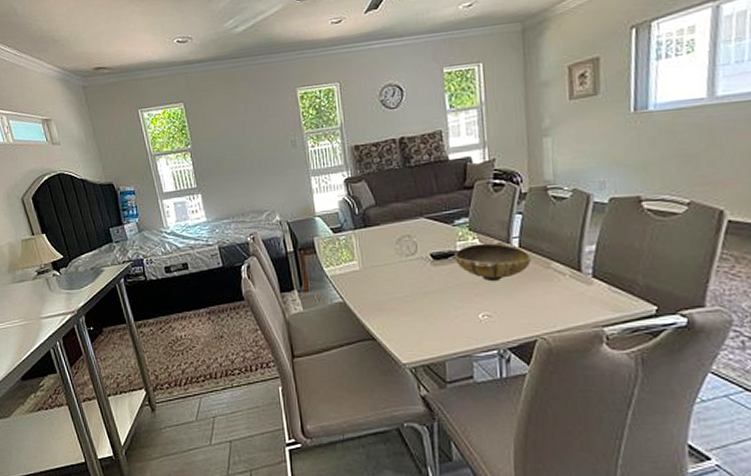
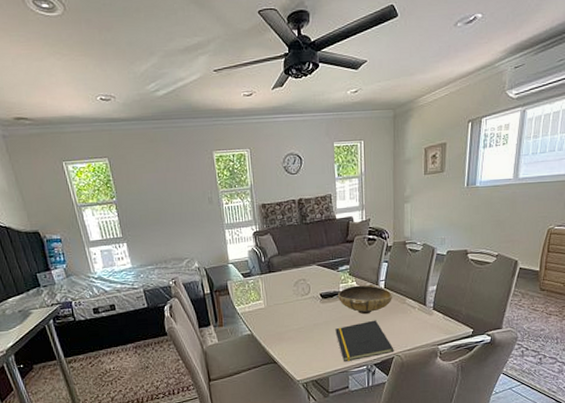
notepad: none [452,289,537,343] -> present [335,320,394,362]

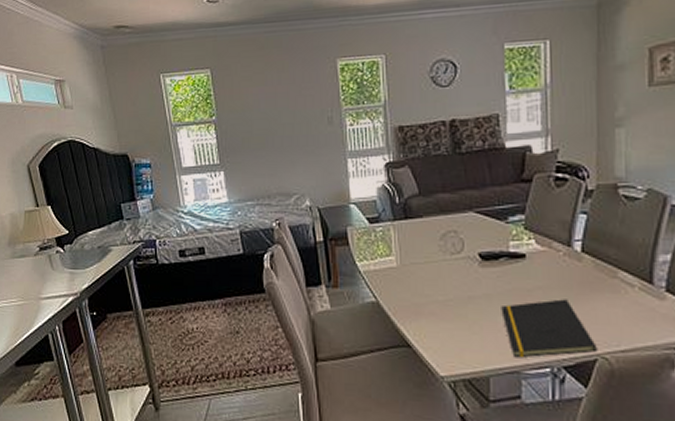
bowl: present [337,284,392,315] -> none [505,245,595,290]

